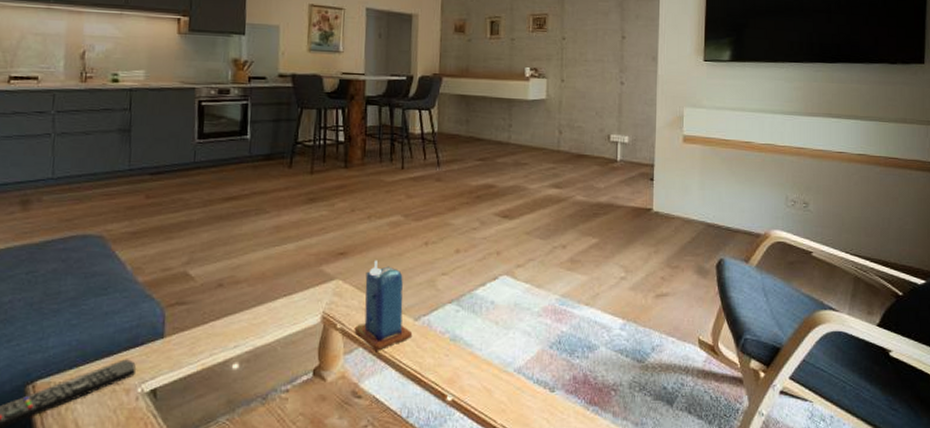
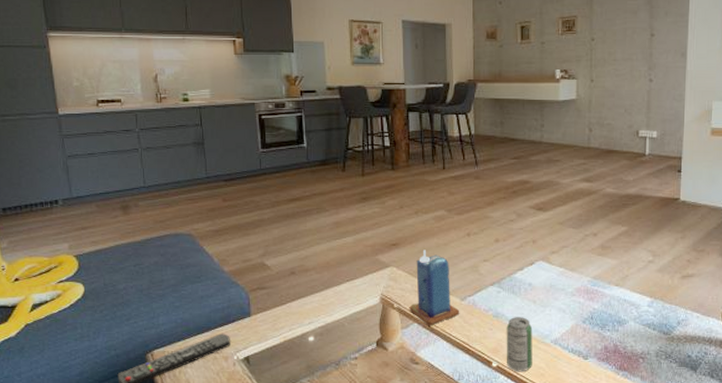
beverage can: none [463,341,494,408] -> present [506,317,533,372]

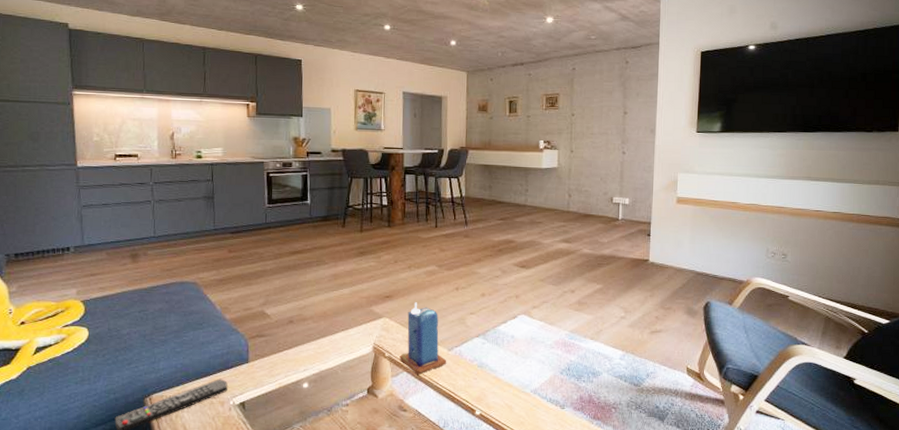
beverage can: present [506,317,533,372] -> none [489,367,514,420]

